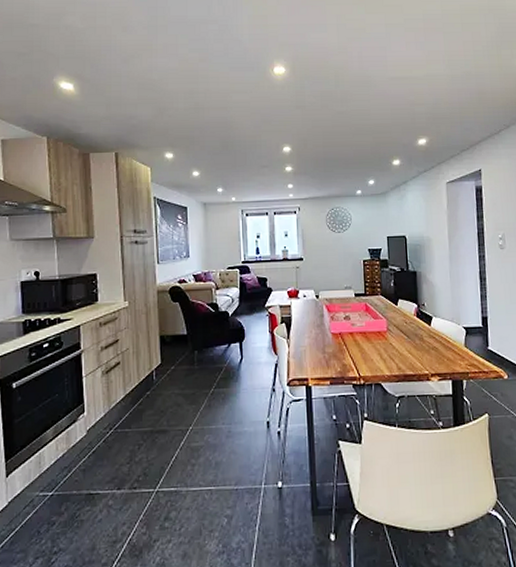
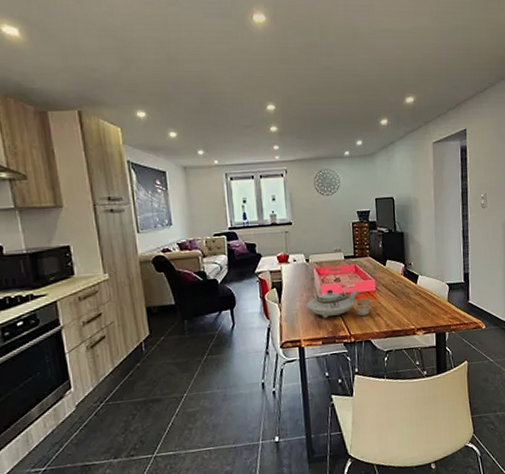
teapot: none [314,327,383,358] -> present [306,289,372,318]

